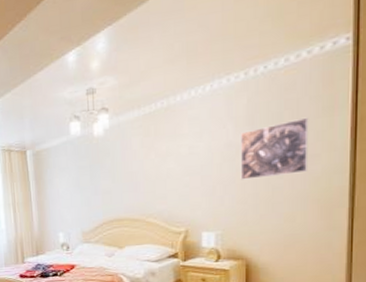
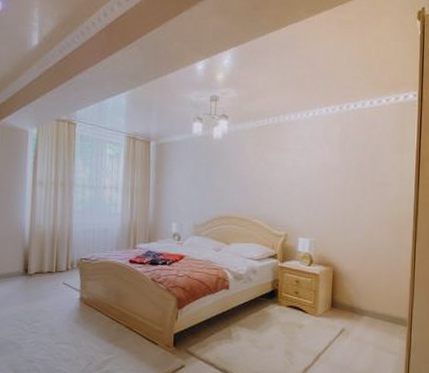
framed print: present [240,117,309,180] -> none [332,151,386,197]

